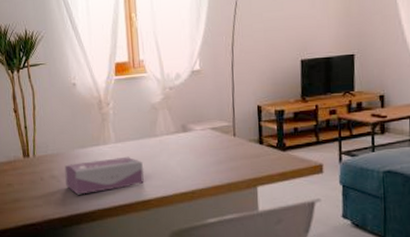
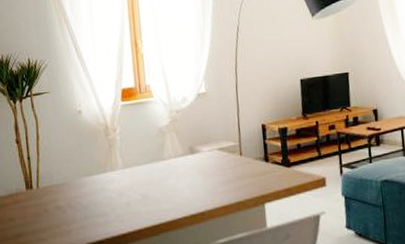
tissue box: present [64,156,144,195] -> none [70,182,153,225]

